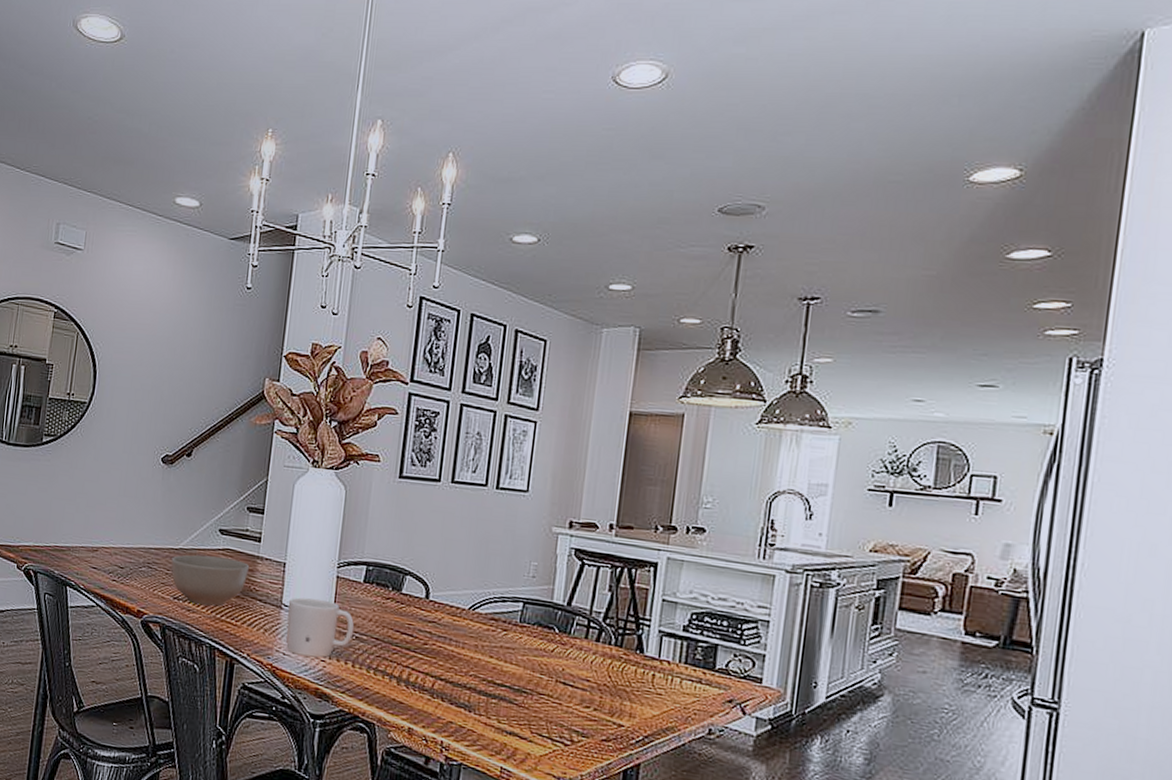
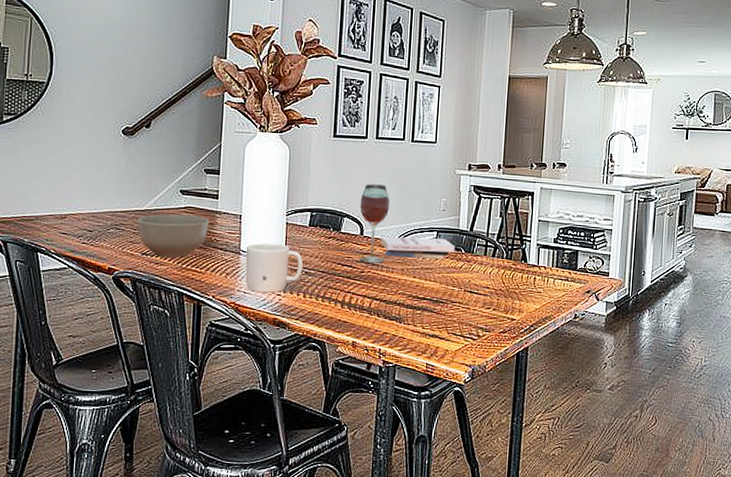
wineglass: none [422,537,465,636] -> present [359,184,390,263]
books: none [450,603,547,639] -> present [381,236,455,259]

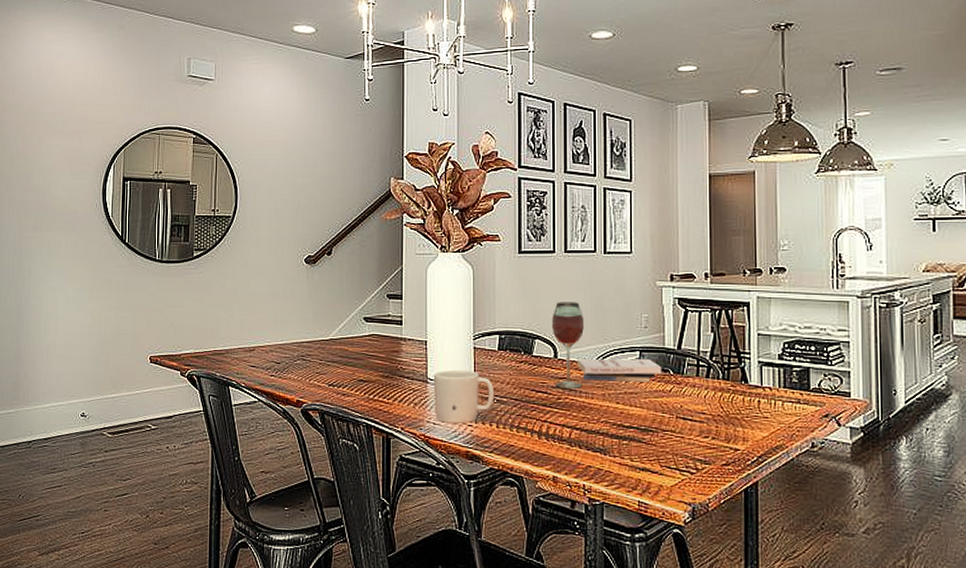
bowl: present [137,214,210,258] -> none [323,343,395,389]

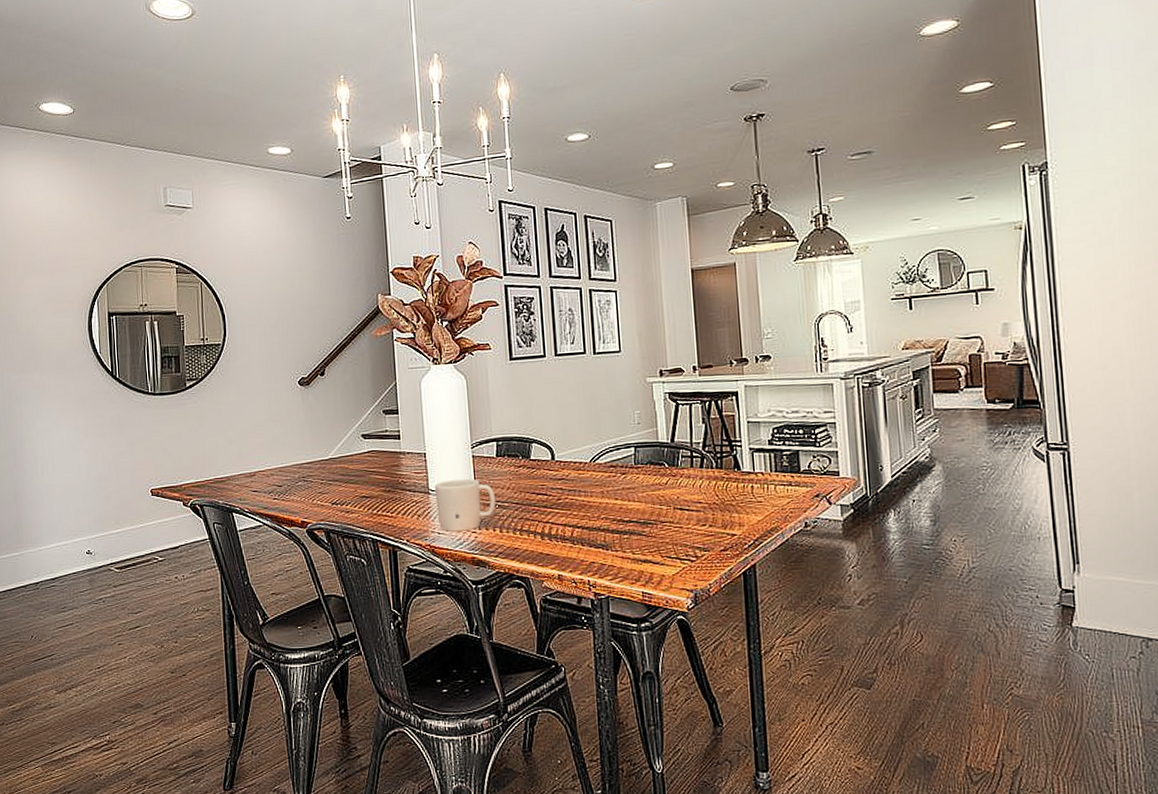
wineglass: present [551,302,585,389] -> none [546,404,581,489]
books: present [577,358,662,382] -> none [574,454,657,480]

